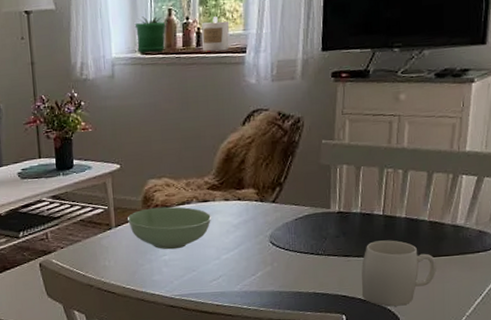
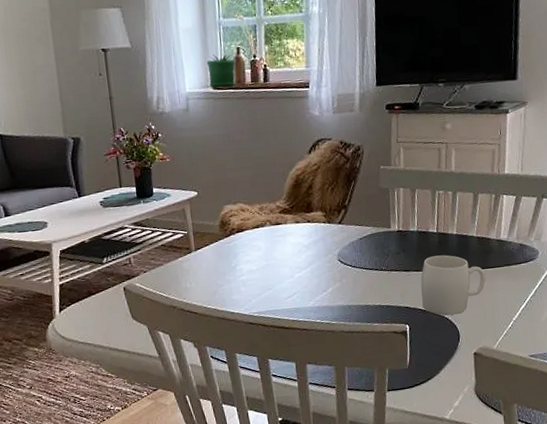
bowl: present [128,206,212,250] -> none [206,230,285,271]
candle: present [201,16,230,52] -> none [268,55,293,87]

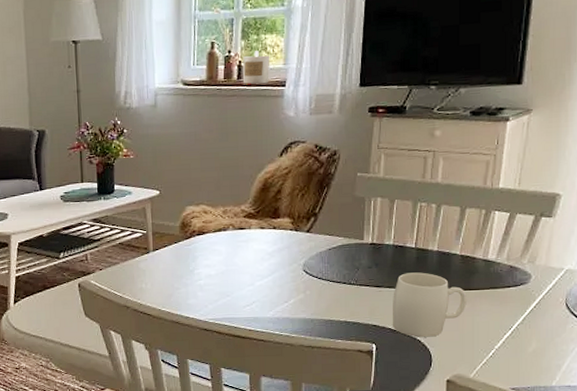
planter: present [206,54,236,89] -> none [178,49,210,85]
candle: none [268,55,293,87] -> present [242,51,270,85]

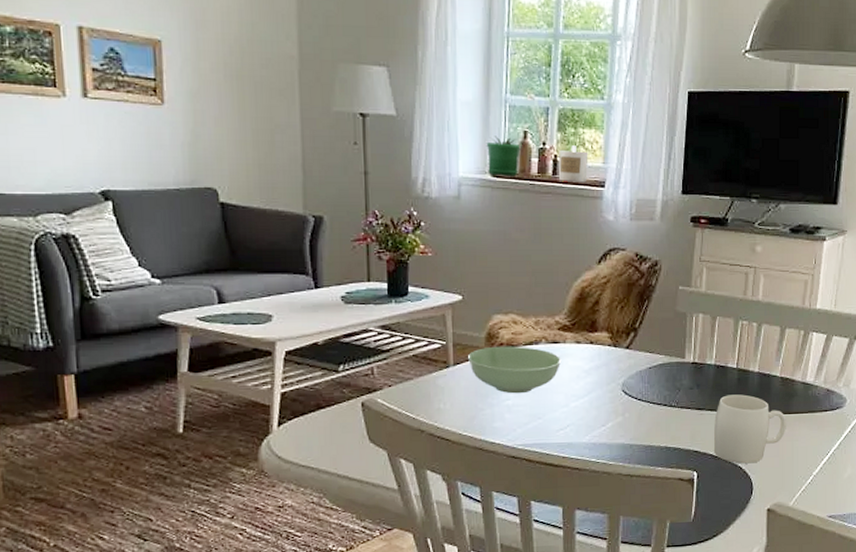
bowl: none [165,233,248,275] -> present [468,346,562,394]
planter: none [178,49,210,85] -> present [486,136,522,176]

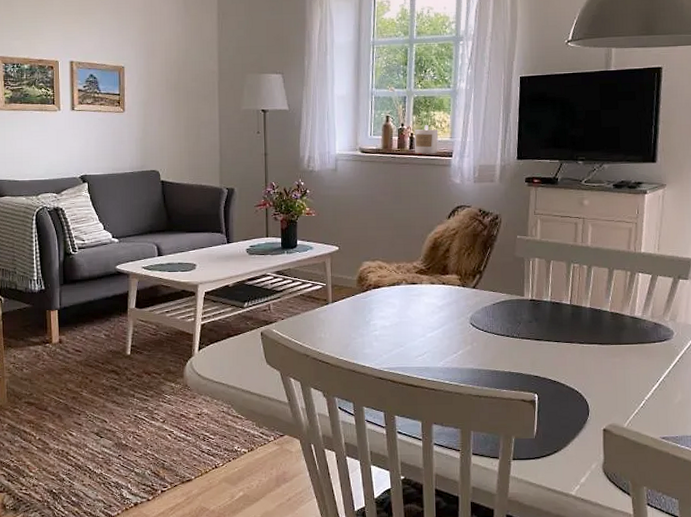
bowl: present [468,346,562,394] -> none [343,286,419,326]
planter: present [486,136,522,176] -> none [357,121,385,152]
mug: present [714,394,786,464] -> none [552,327,618,388]

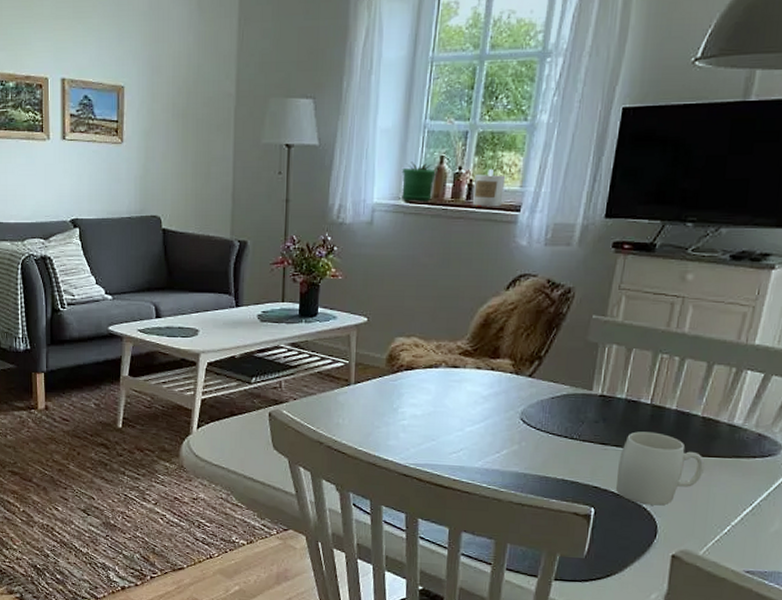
planter: none [357,121,385,152] -> present [402,162,438,202]
mug: none [552,327,618,388] -> present [616,431,705,506]

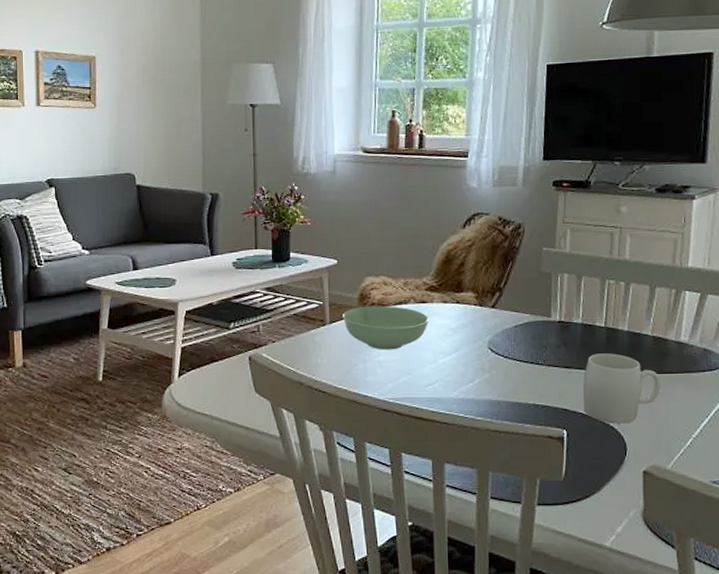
bowl: none [369,367,461,415] -> present [343,305,430,350]
planter: present [402,162,438,202] -> none [358,116,391,152]
candle: present [472,169,506,207] -> none [424,121,452,154]

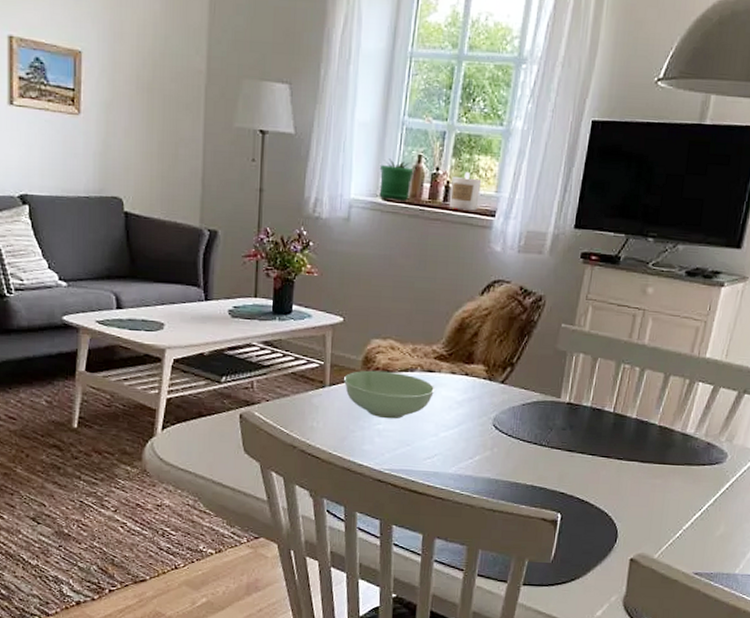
planter: none [358,116,391,152] -> present [379,158,415,201]
candle: none [424,121,452,154] -> present [448,172,482,211]
mug: present [583,353,661,424] -> none [581,439,661,511]

